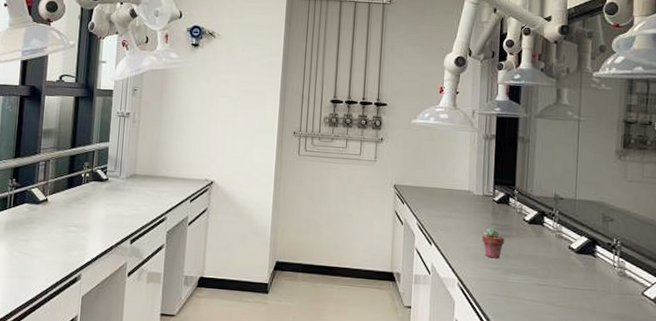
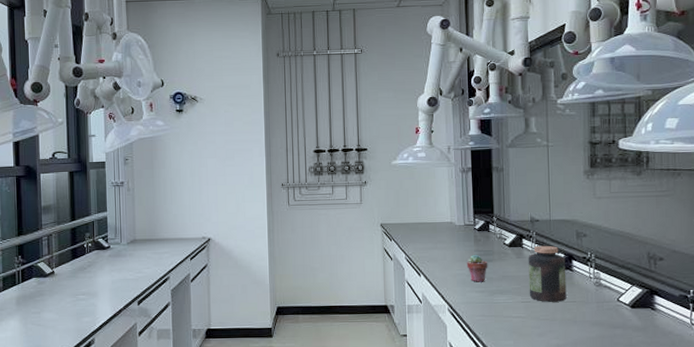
jar: none [546,225,589,289] -> present [528,245,567,302]

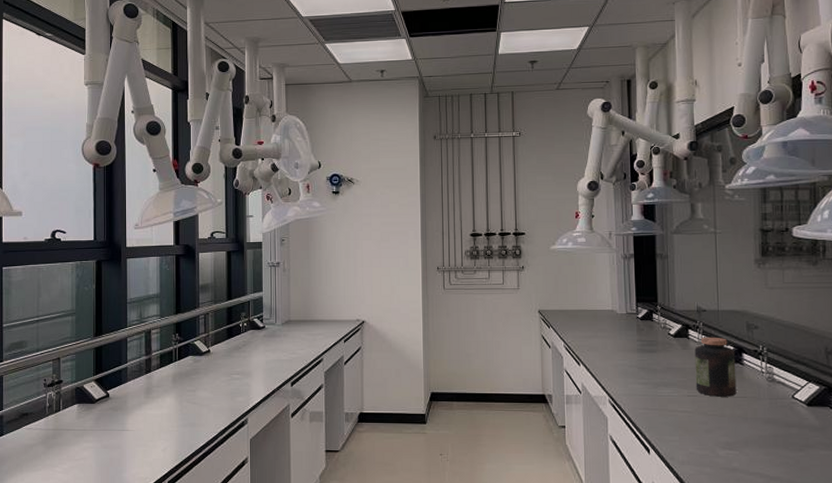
potted succulent: present [466,254,488,282] -> none [628,344,652,374]

